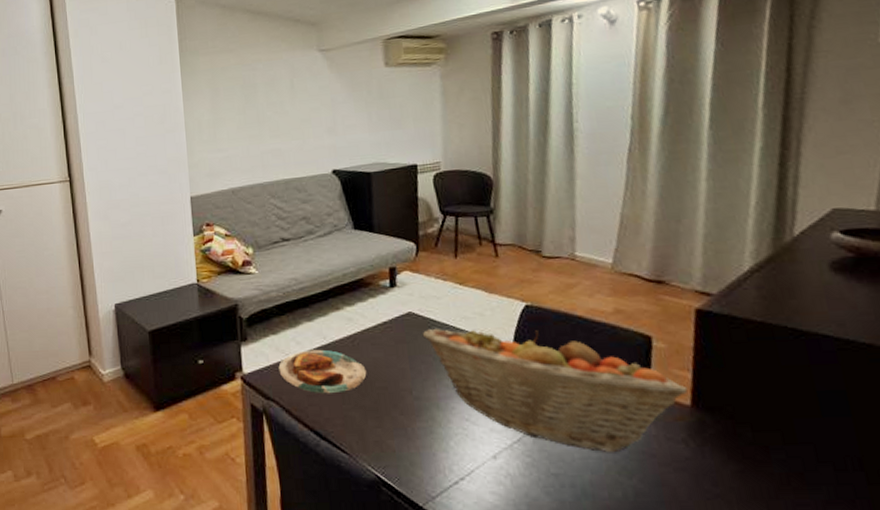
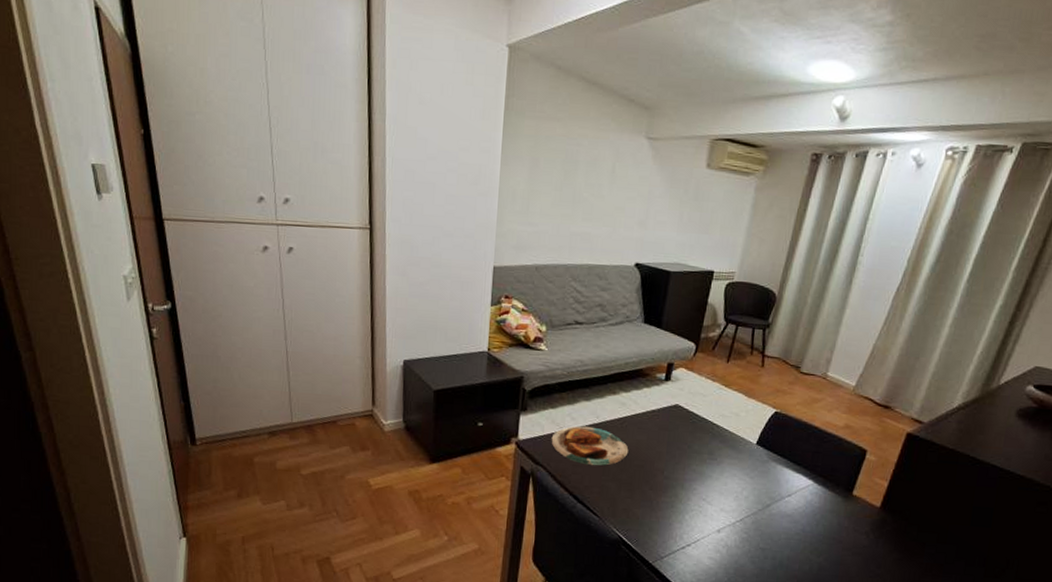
fruit basket: present [422,328,688,453] -> none [683,421,882,537]

